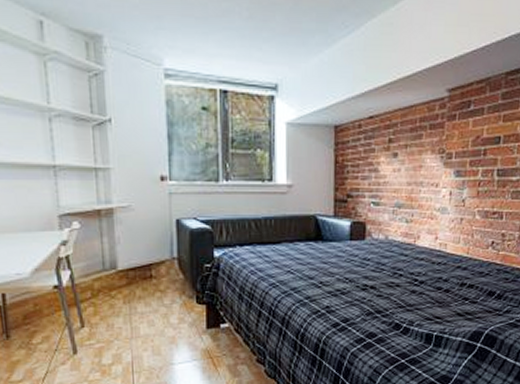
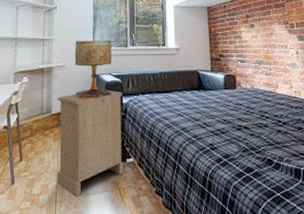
cabinet: none [122,239,216,367] -> present [56,90,123,197]
table lamp: none [143,171,198,250] -> present [74,40,112,98]

